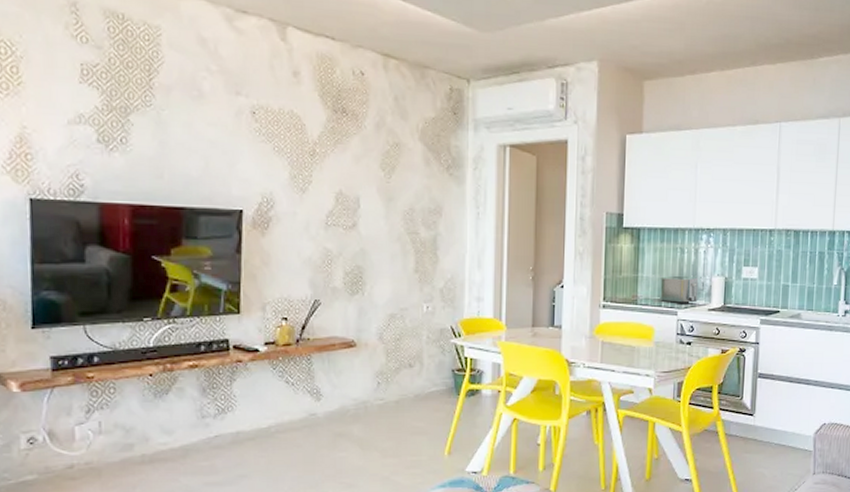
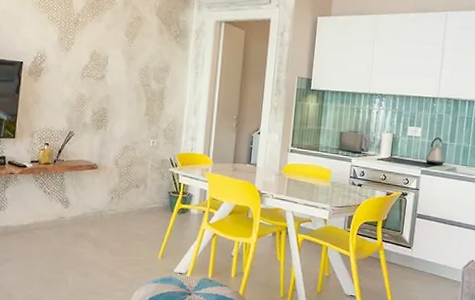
kettle: none [764,278,787,313] -> present [425,137,445,166]

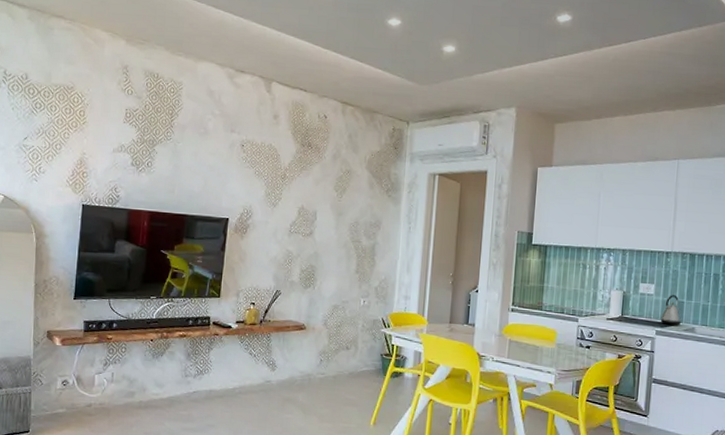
toaster: present [338,129,371,154] -> none [563,287,599,313]

